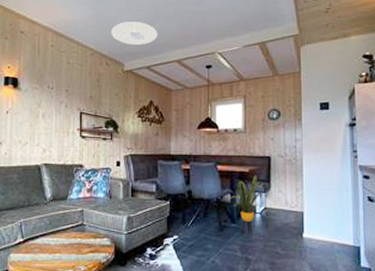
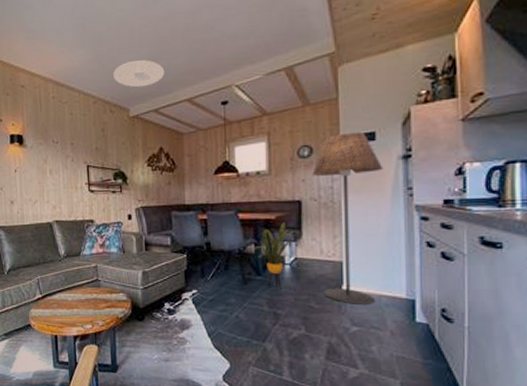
floor lamp: none [280,101,335,251] -> present [312,131,384,304]

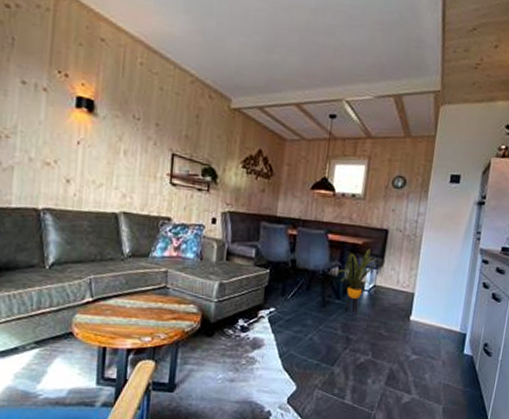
ceiling light: present [113,60,165,88] -> none [218,45,277,79]
floor lamp: present [312,131,384,304] -> none [393,171,462,335]

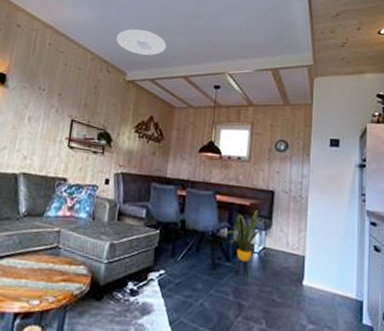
ceiling light: none [218,45,277,79] -> present [116,29,167,56]

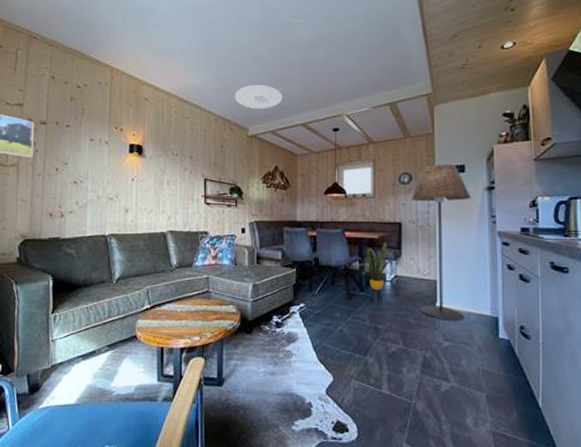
floor lamp: none [286,136,344,302] -> present [411,164,472,321]

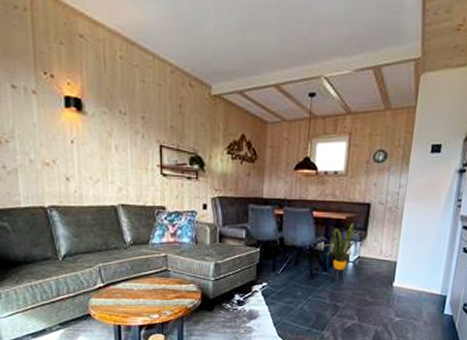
ceiling light: present [235,85,283,110] -> none [195,28,254,63]
floor lamp: present [411,164,472,321] -> none [377,142,443,299]

